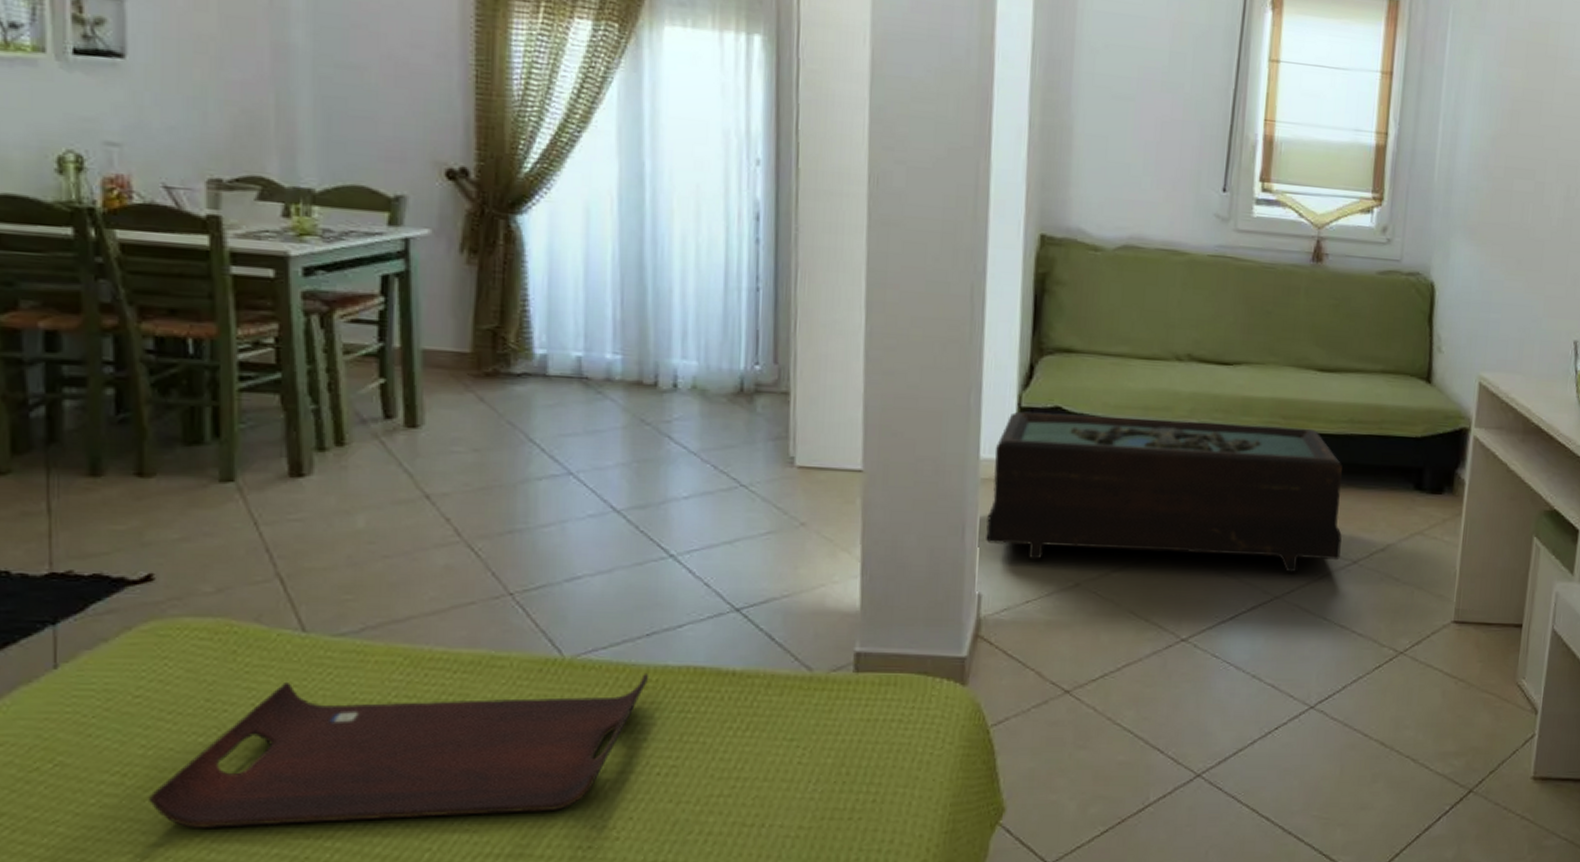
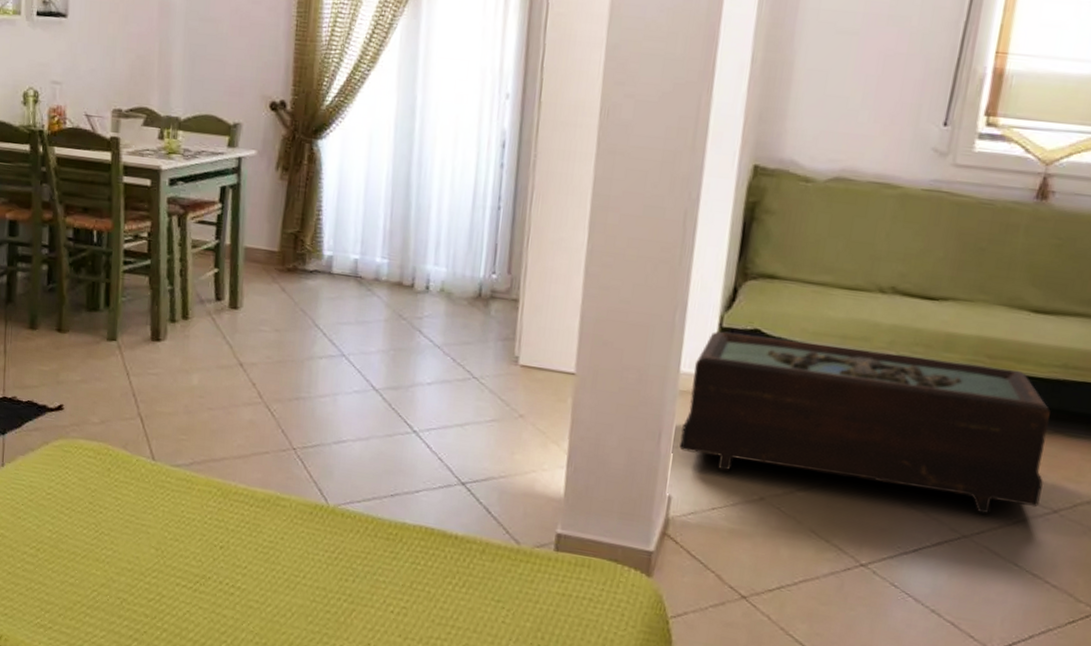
serving tray: present [148,672,649,828] -> none [51,496,391,628]

